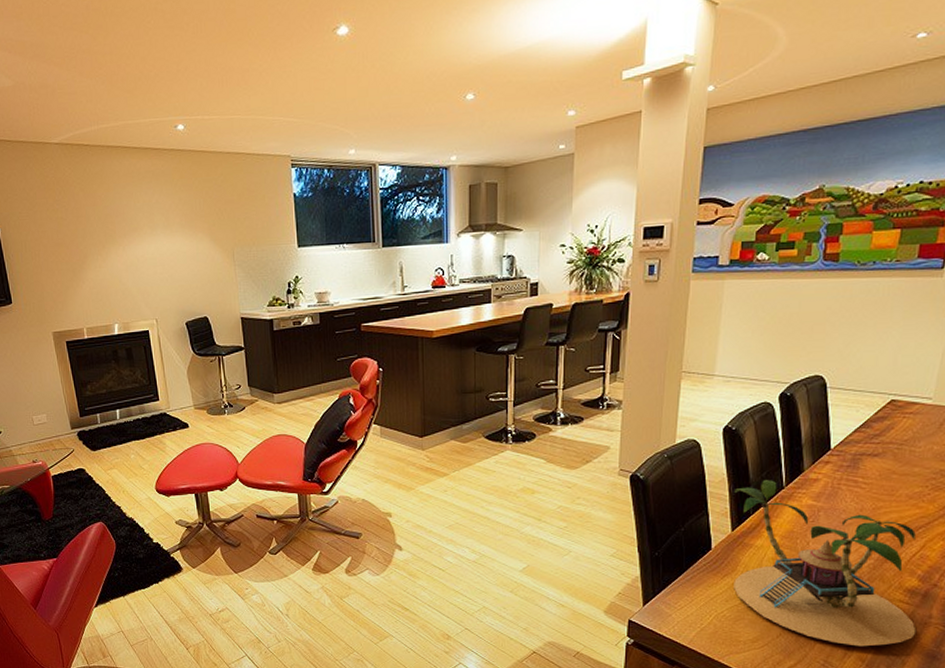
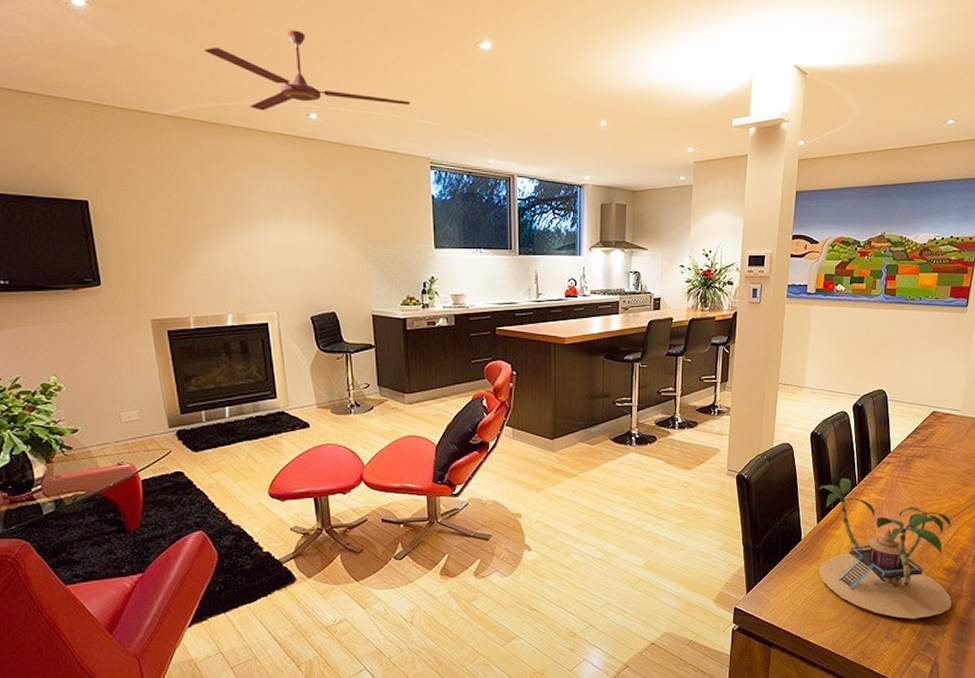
ceiling fan: none [84,44,270,129] -> present [204,30,411,111]

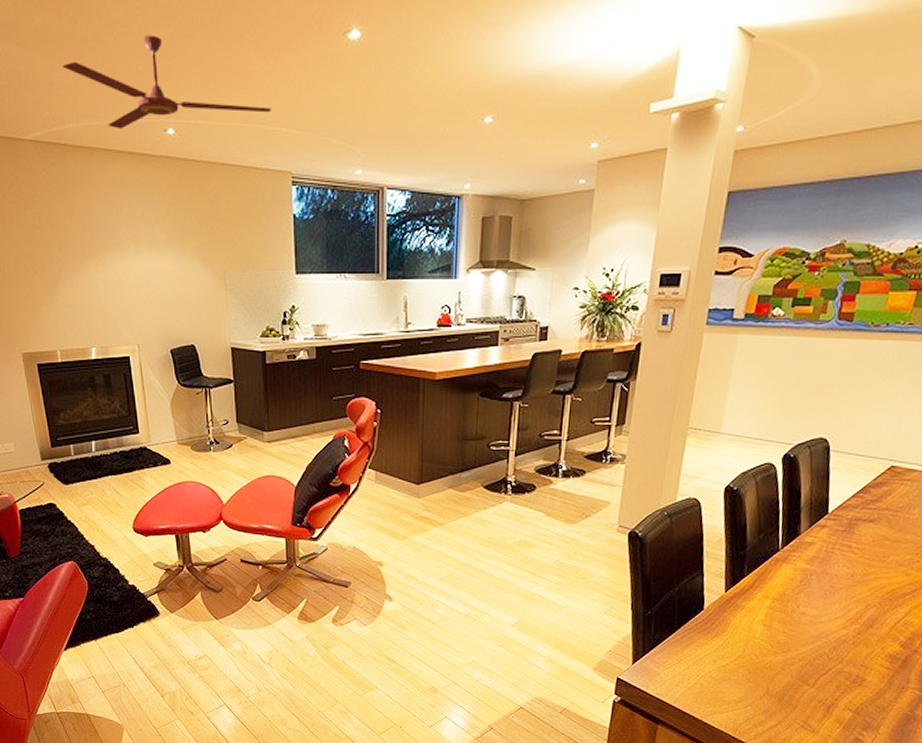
plant: present [819,478,952,619] -> none [722,542,902,709]

